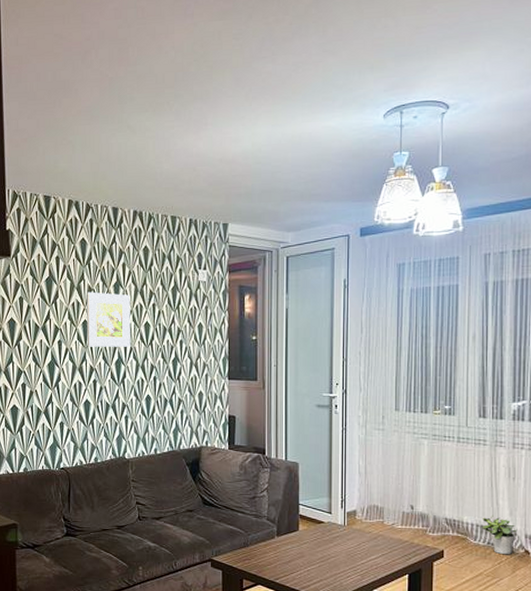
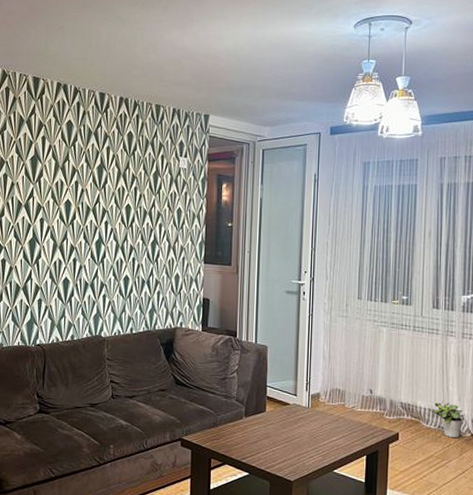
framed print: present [86,292,130,347] -> none [68,172,113,228]

